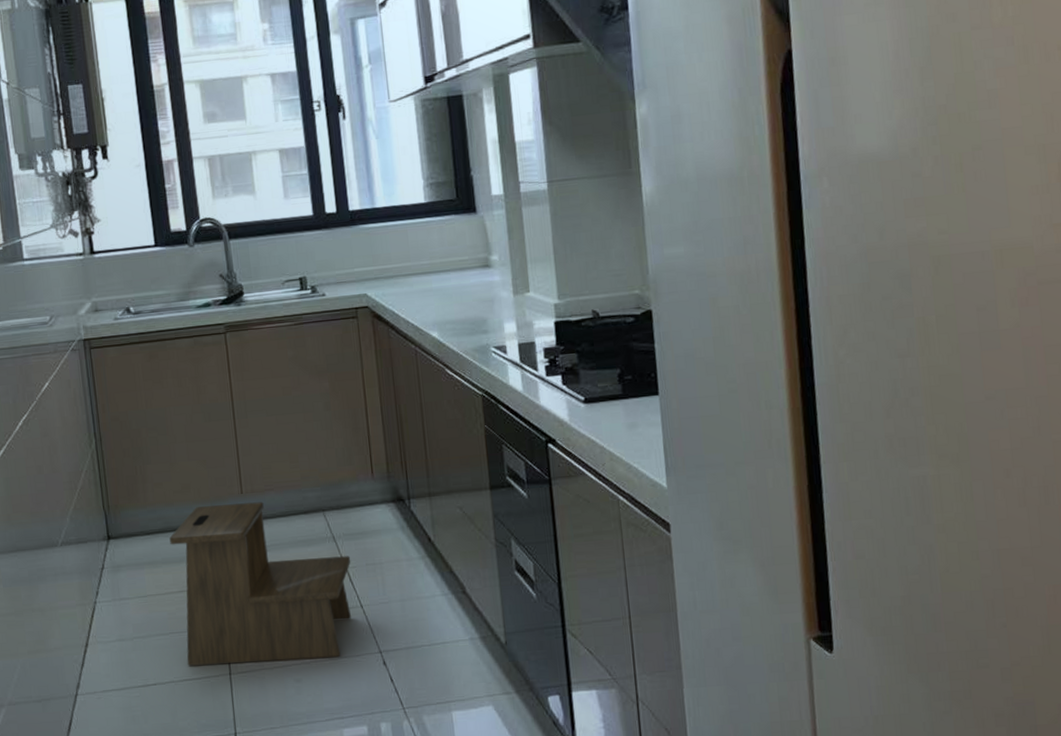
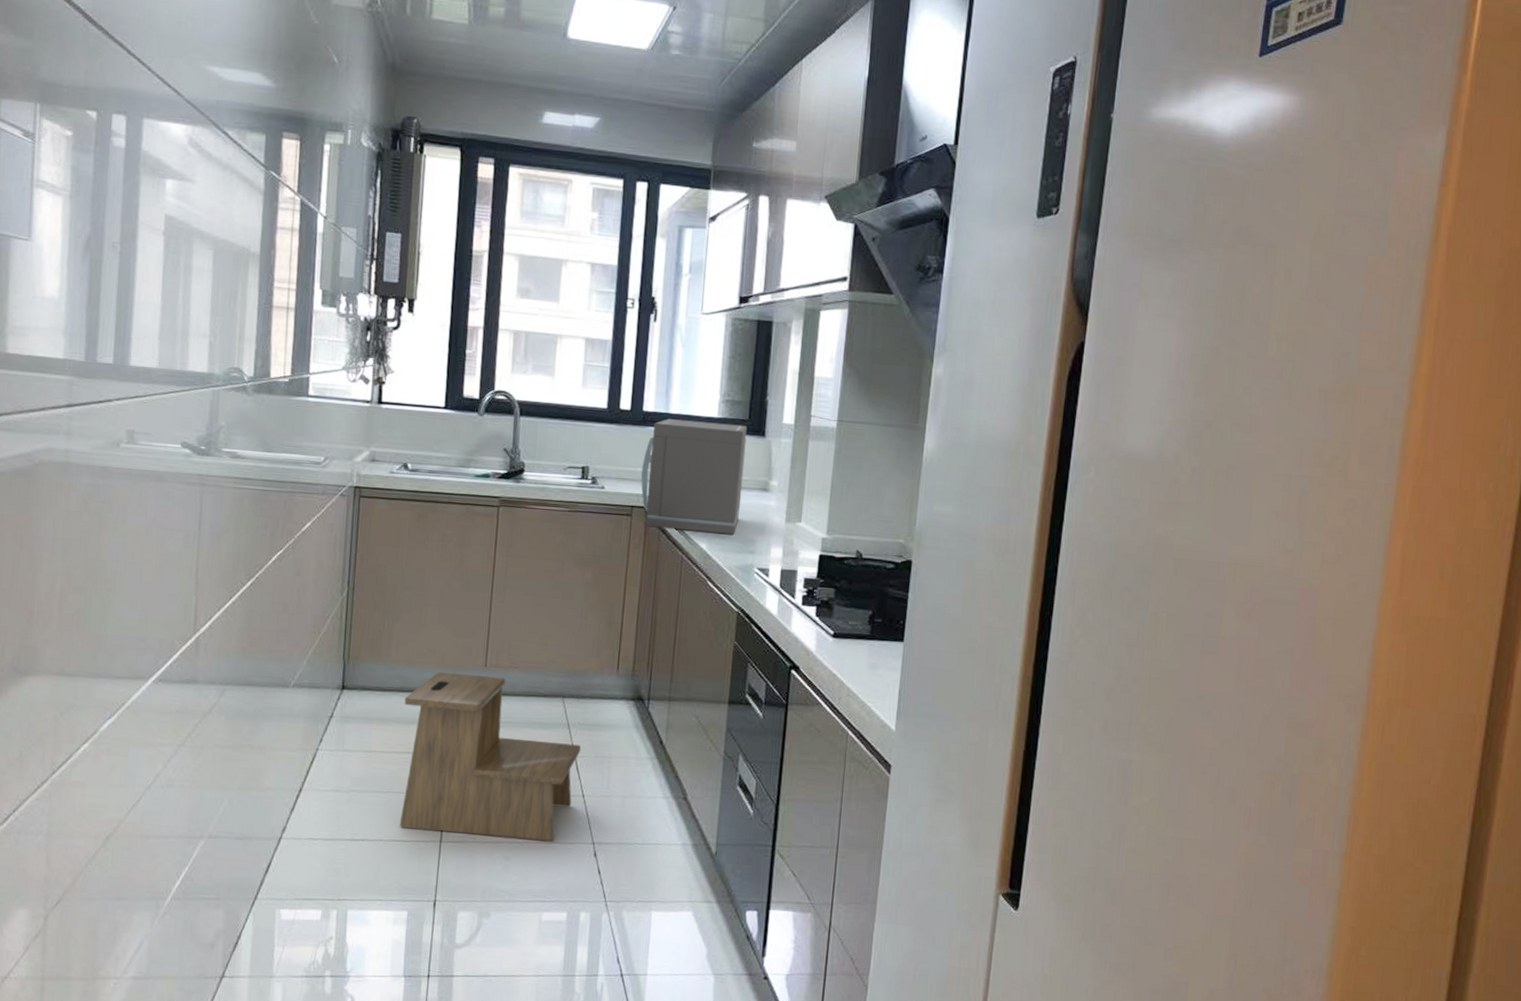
microwave: none [358,205,466,326] -> present [641,419,748,534]

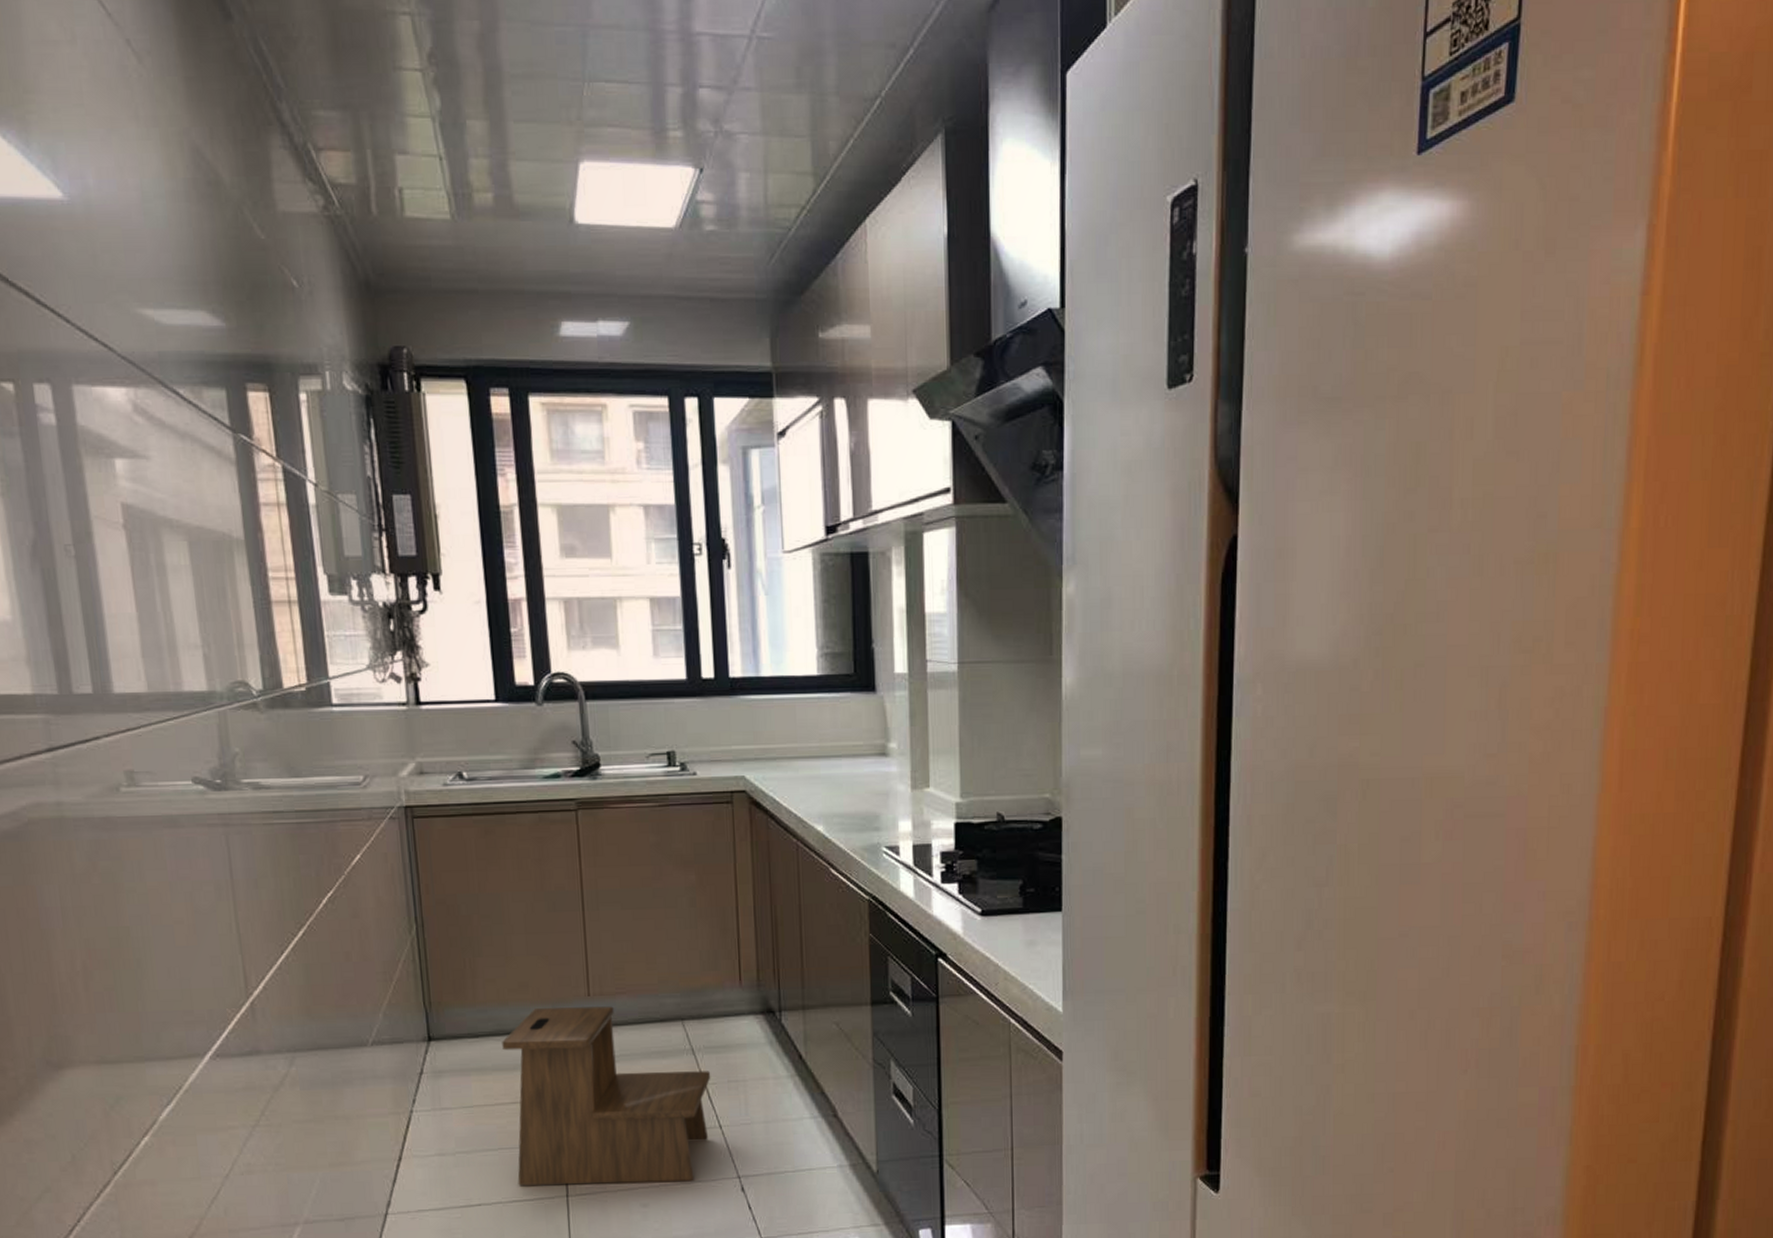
microwave: present [641,419,748,534] -> none [736,681,858,814]

